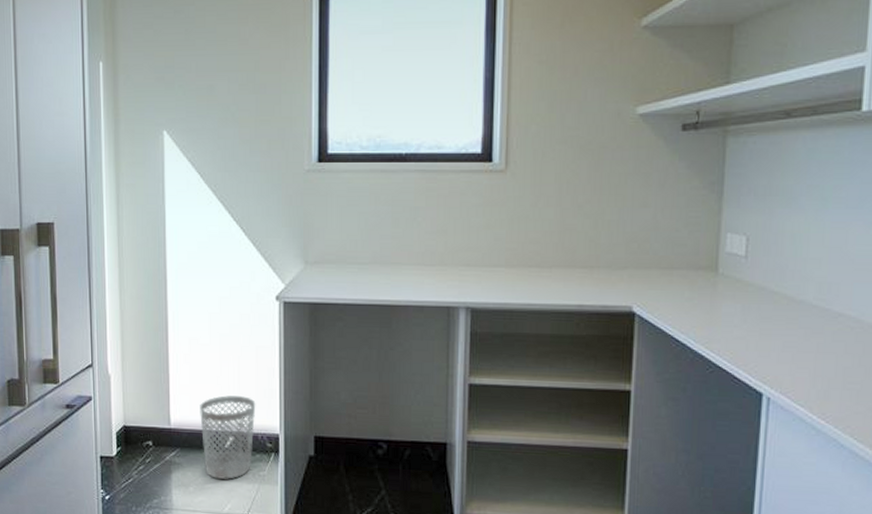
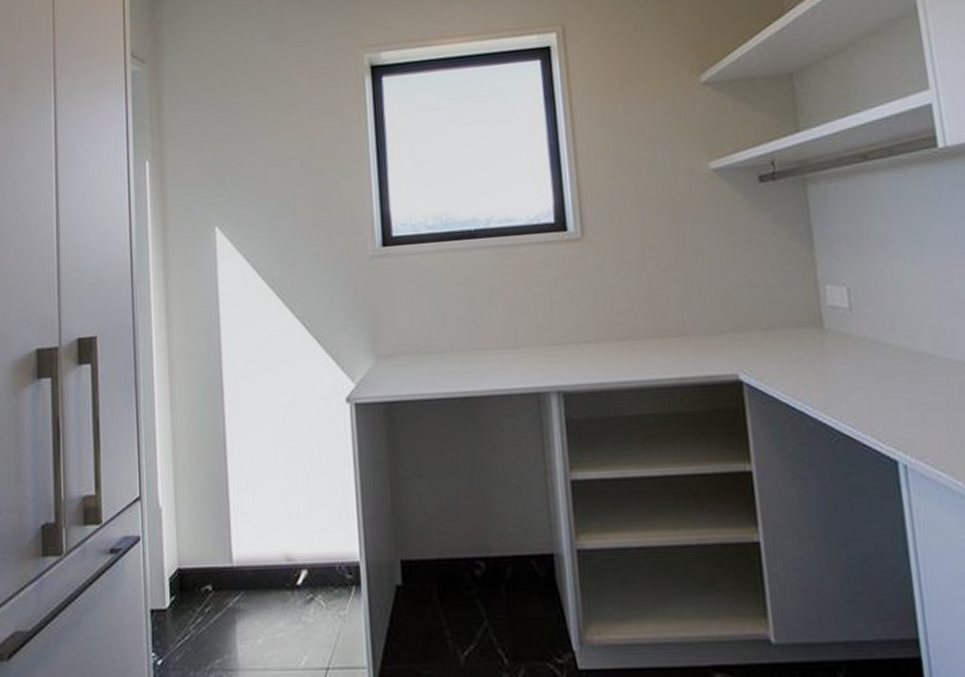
wastebasket: present [200,395,256,479] -> none [266,519,331,625]

